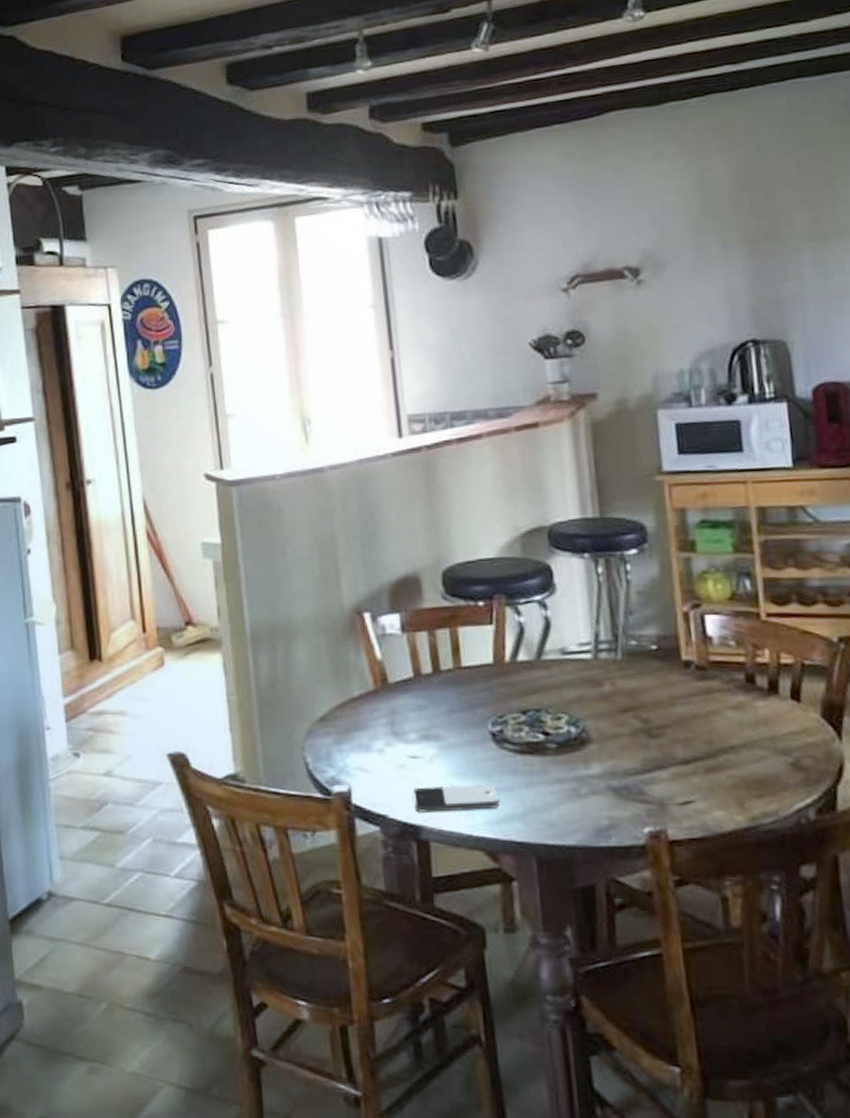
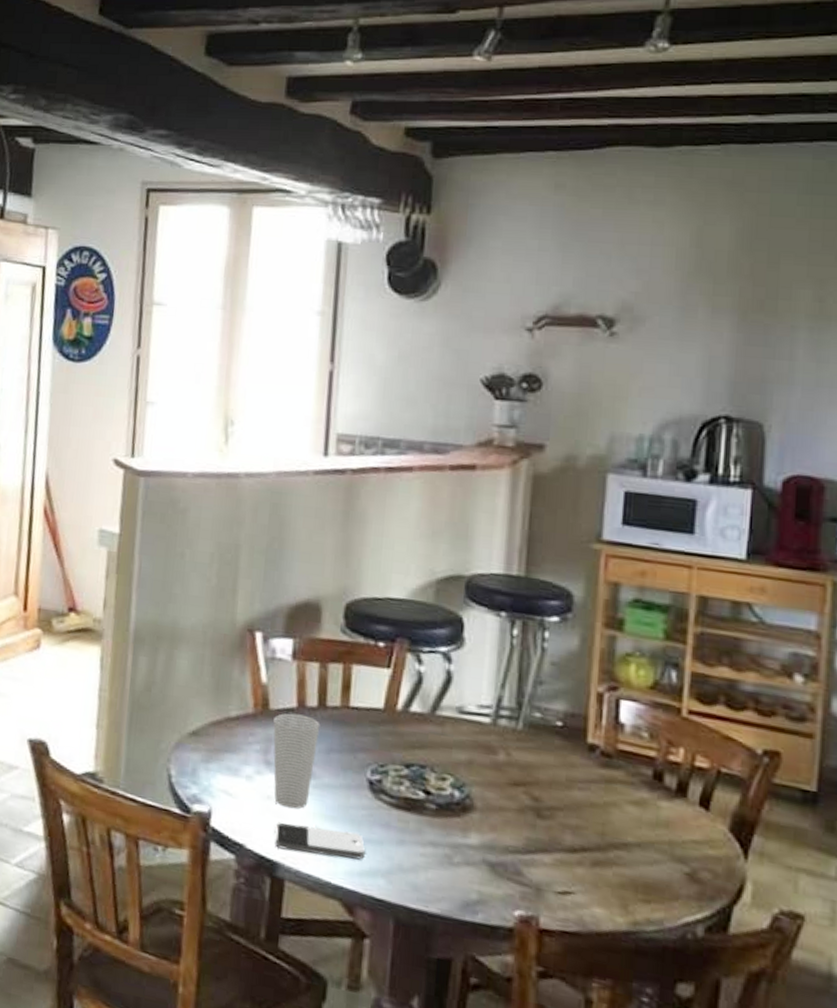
cup: none [394,683,439,773] -> present [273,713,320,809]

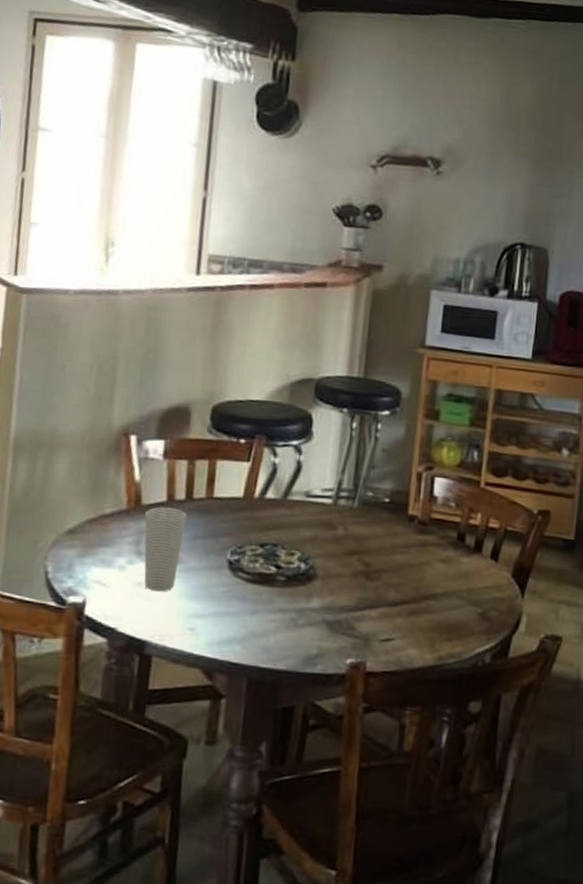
smartphone: present [274,823,365,860] -> none [144,605,224,631]

